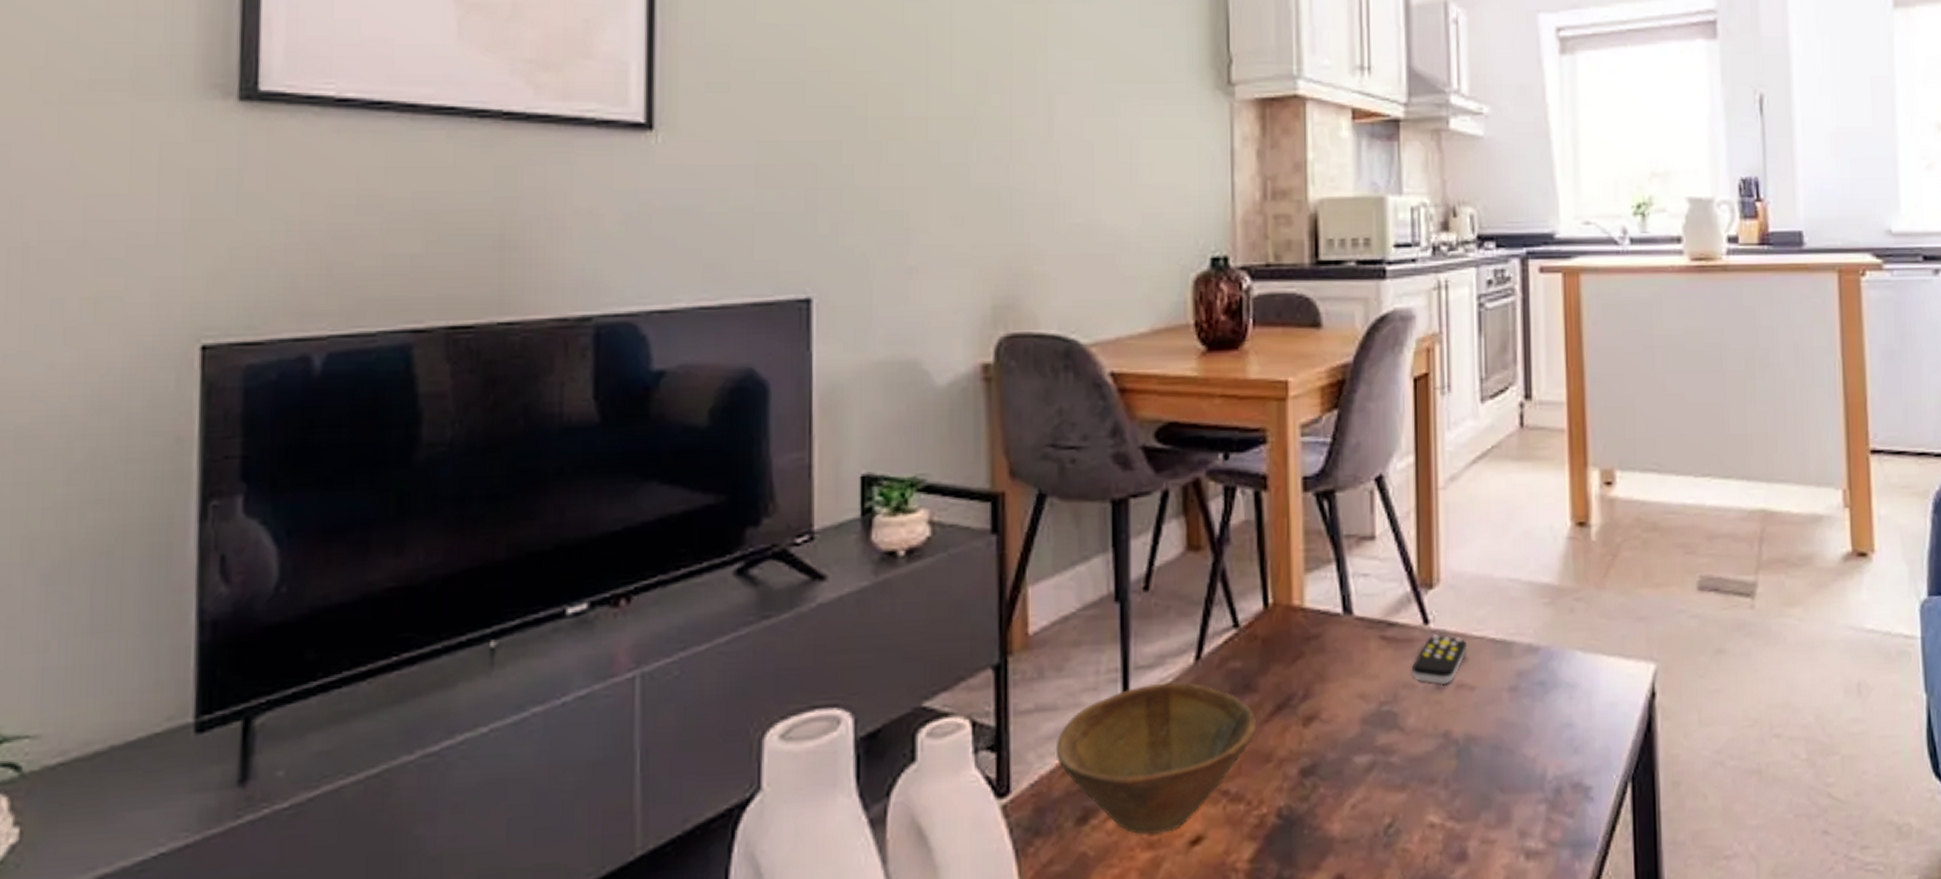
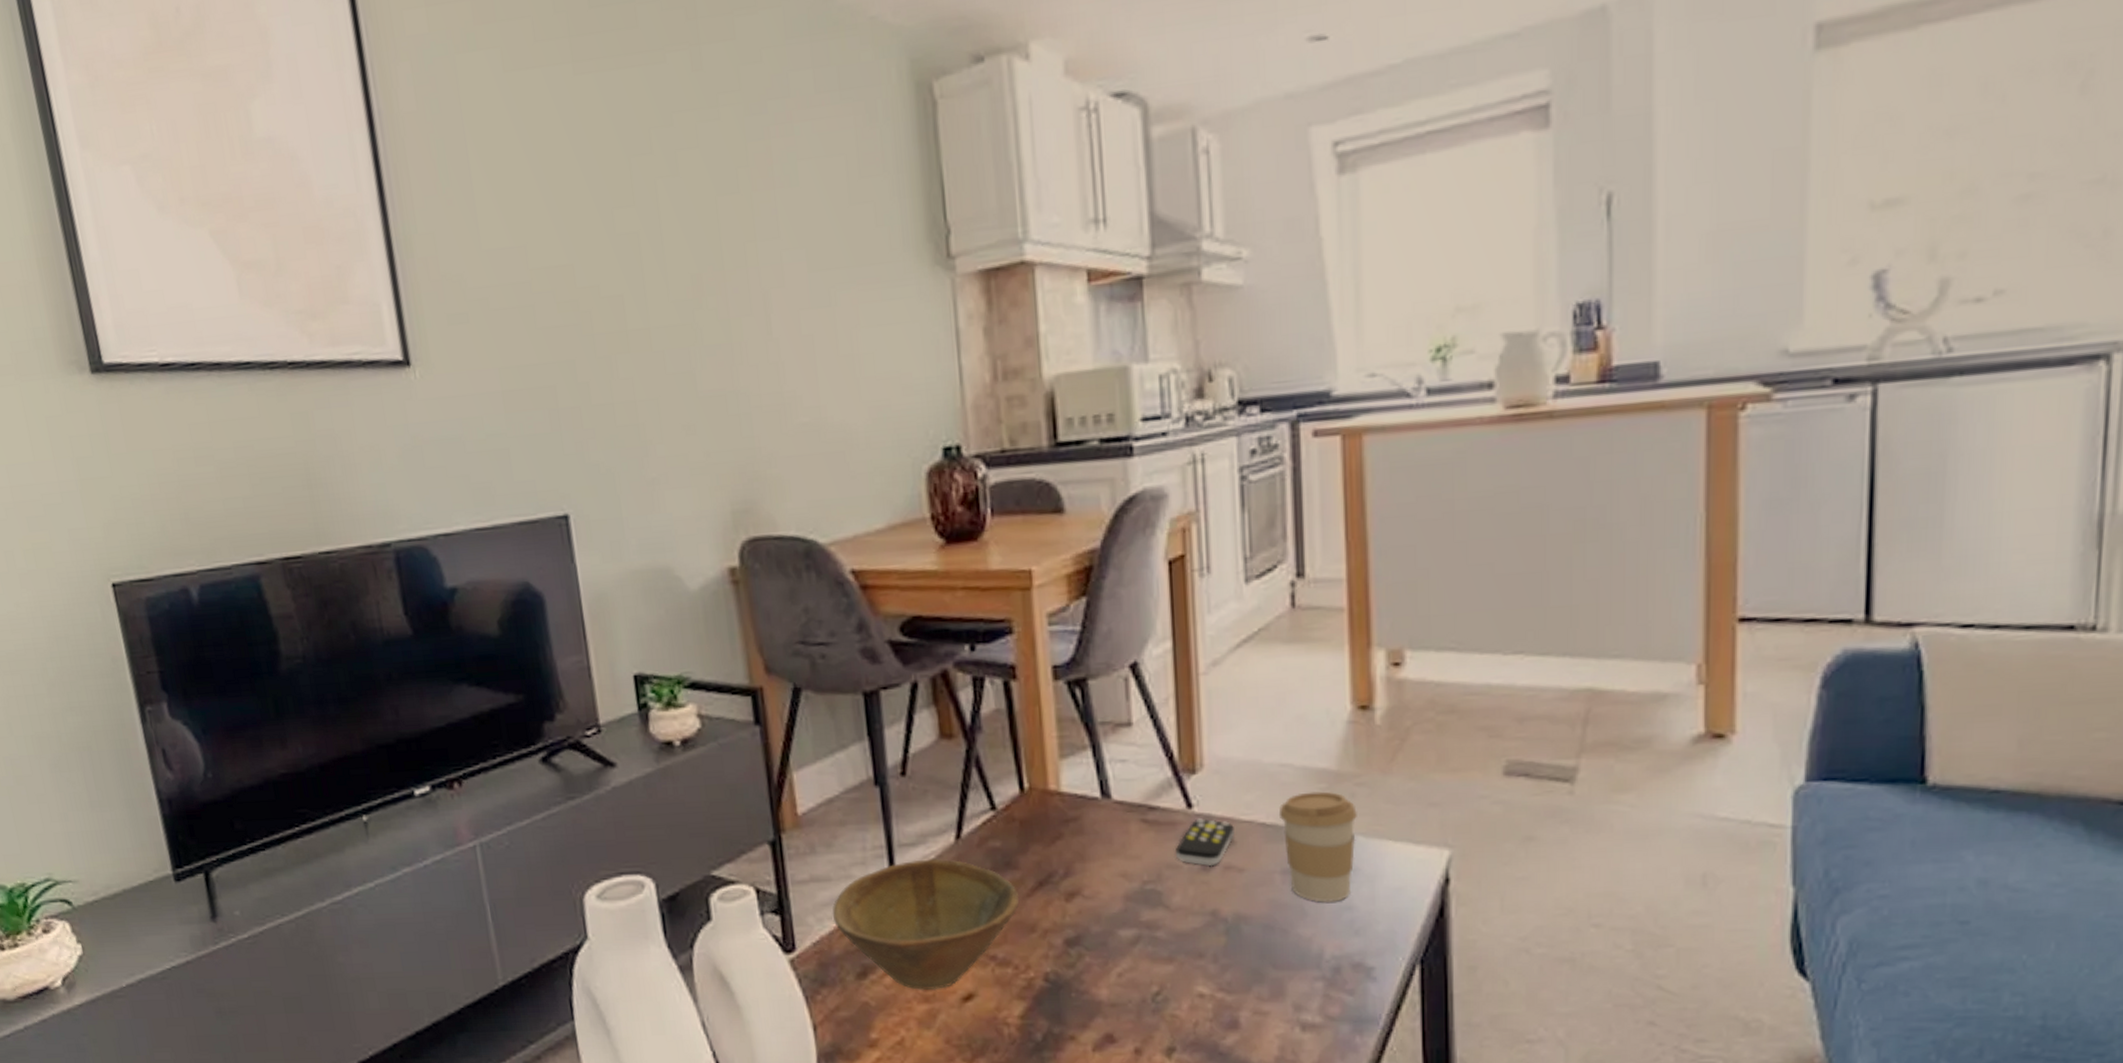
coffee cup: none [1507,606,1576,720] -> present [1278,791,1357,903]

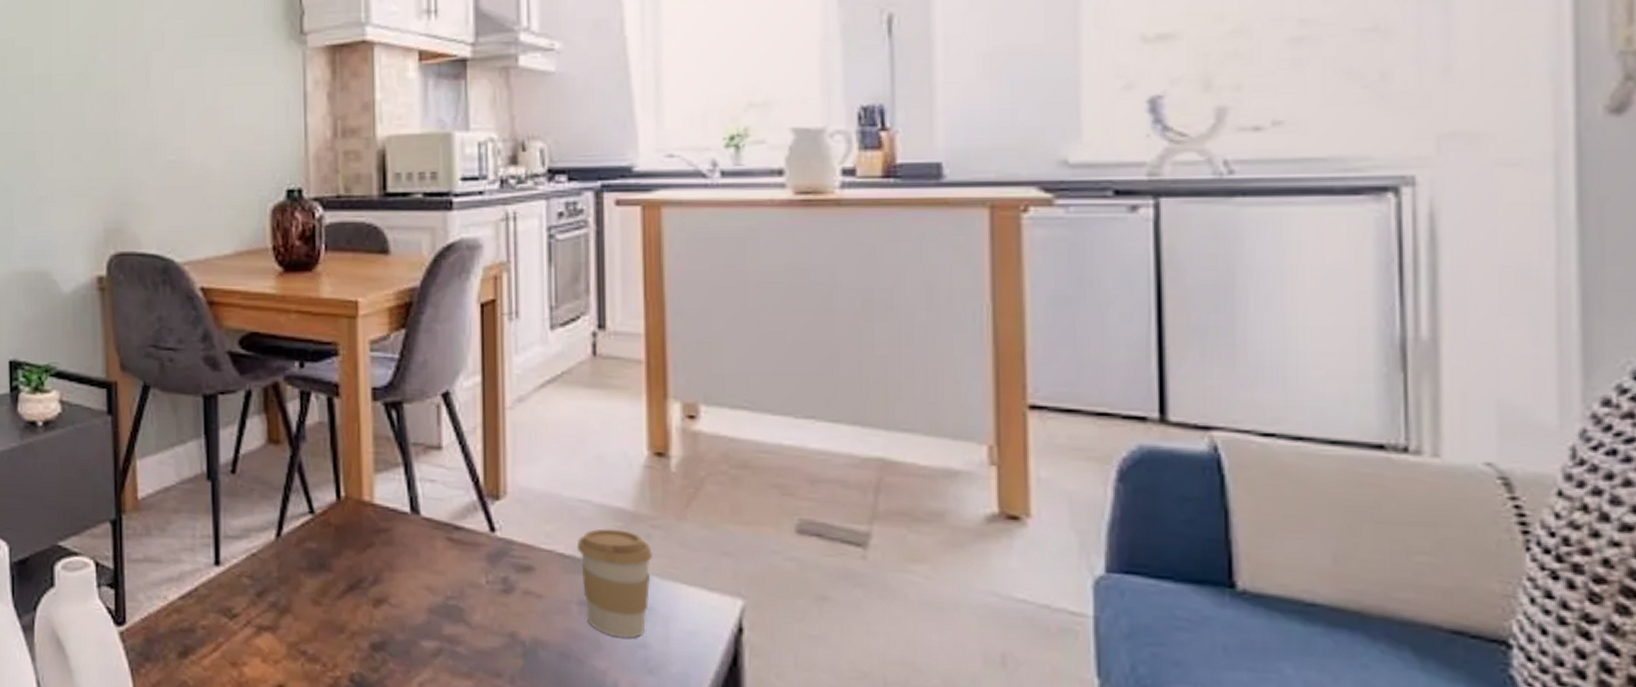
bowl: present [831,858,1020,991] -> none [160,551,331,678]
remote control: present [1176,818,1234,867] -> none [478,542,534,590]

